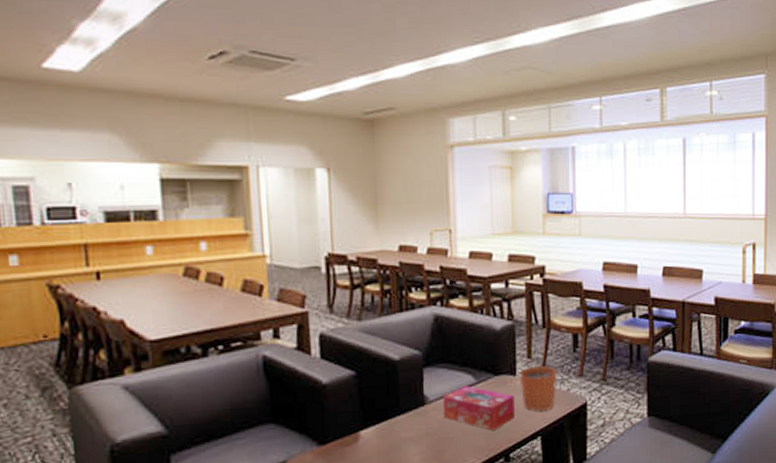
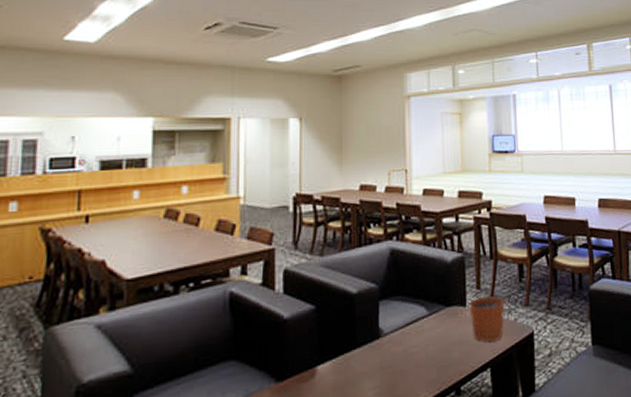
tissue box: present [442,386,515,430] -> none [396,317,465,363]

